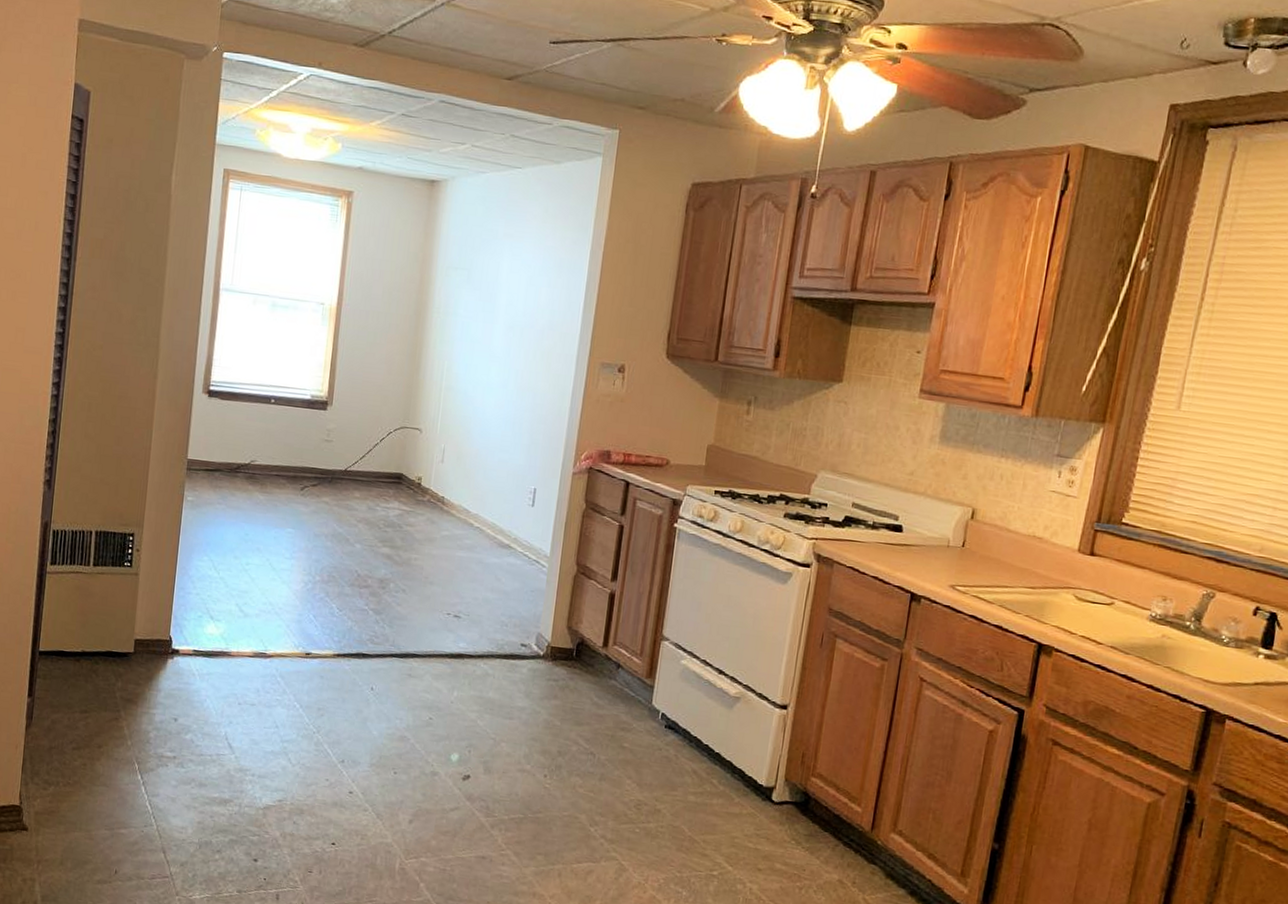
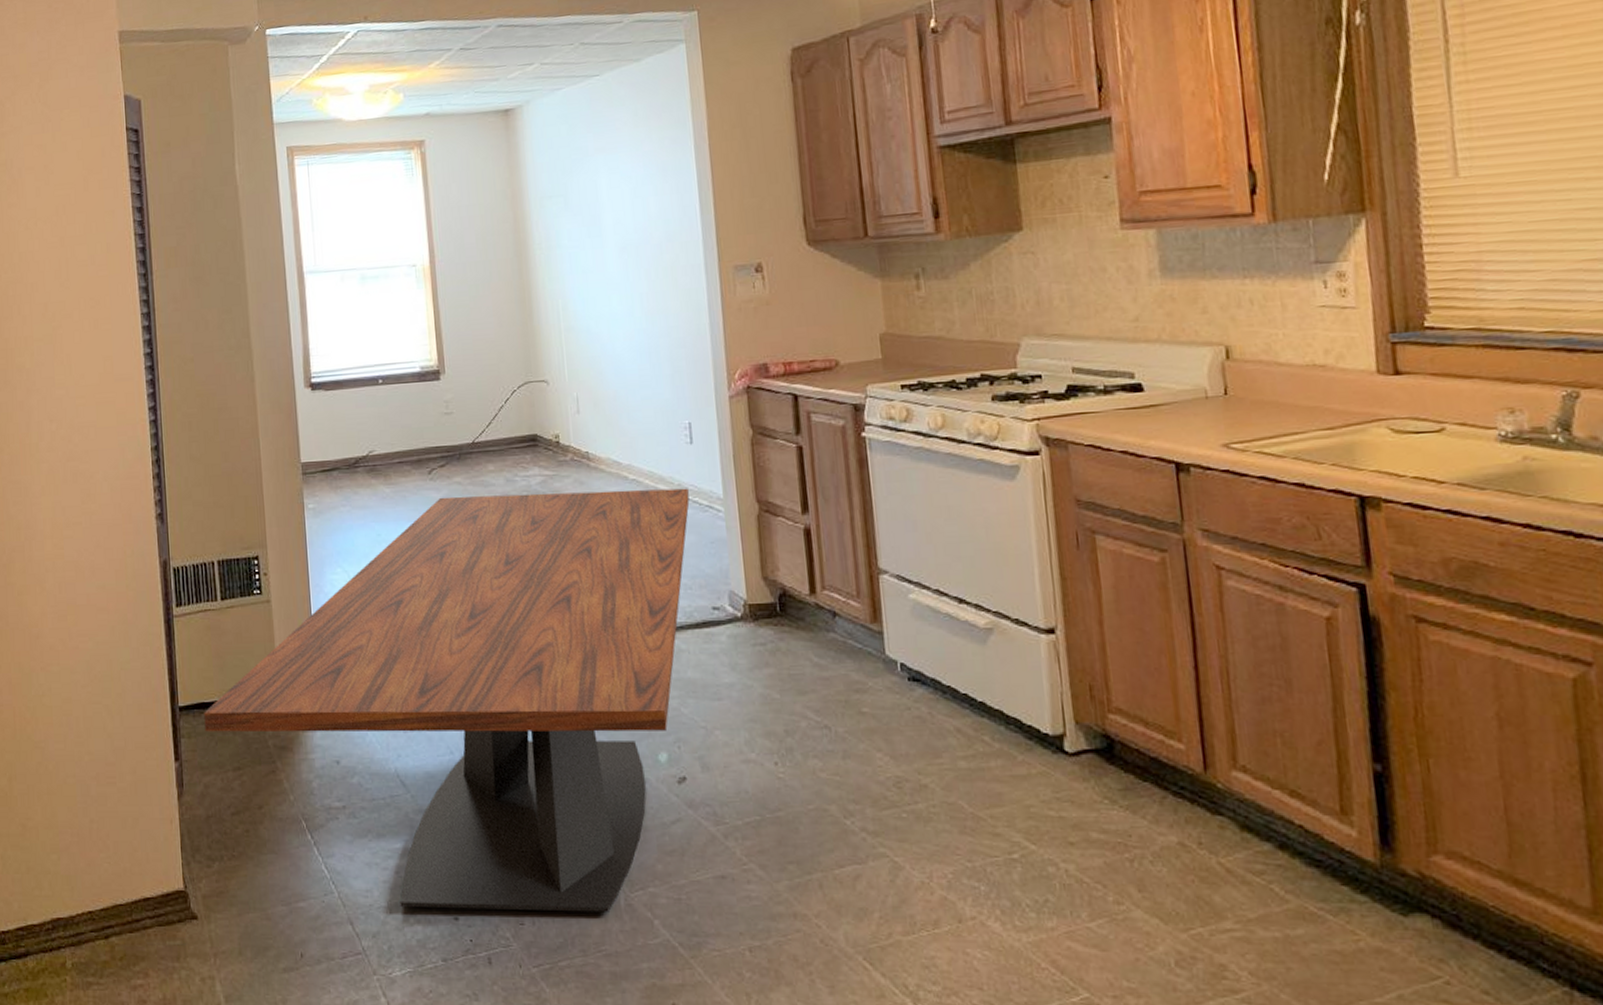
dining table: none [60,512,522,872] -> present [204,488,690,912]

